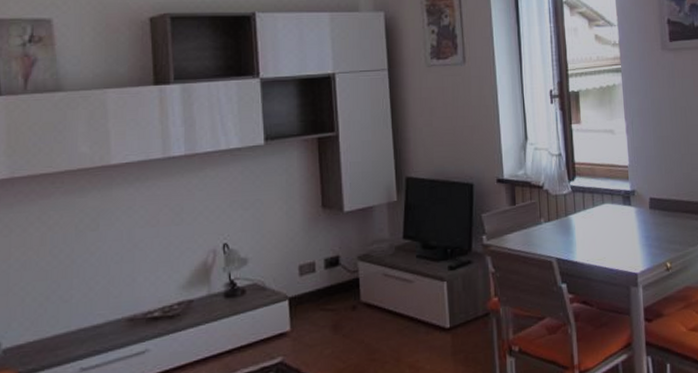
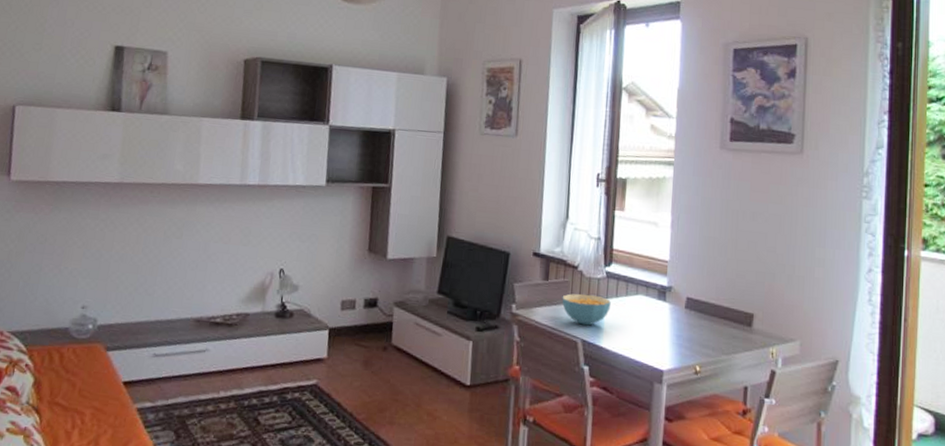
cereal bowl: none [531,211,580,244] -> present [562,293,611,326]

